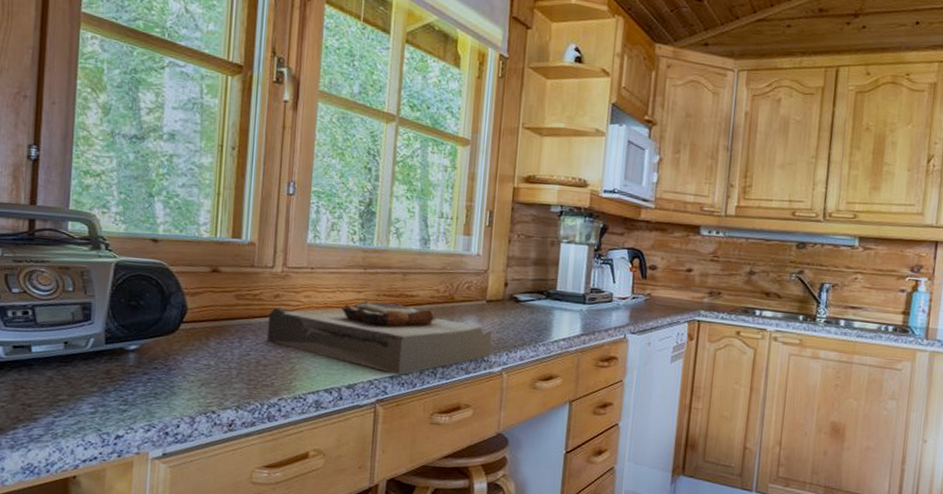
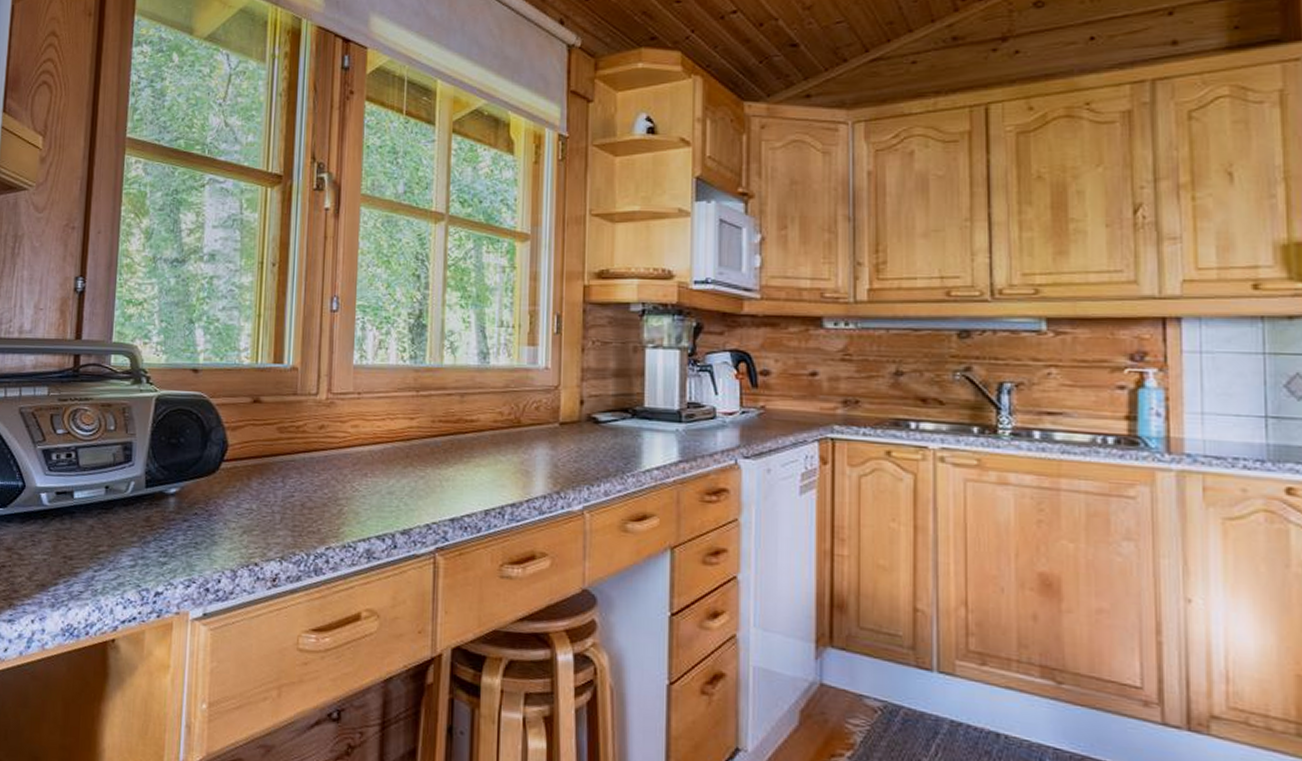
toast: present [266,300,492,375] -> none [311,428,568,517]

